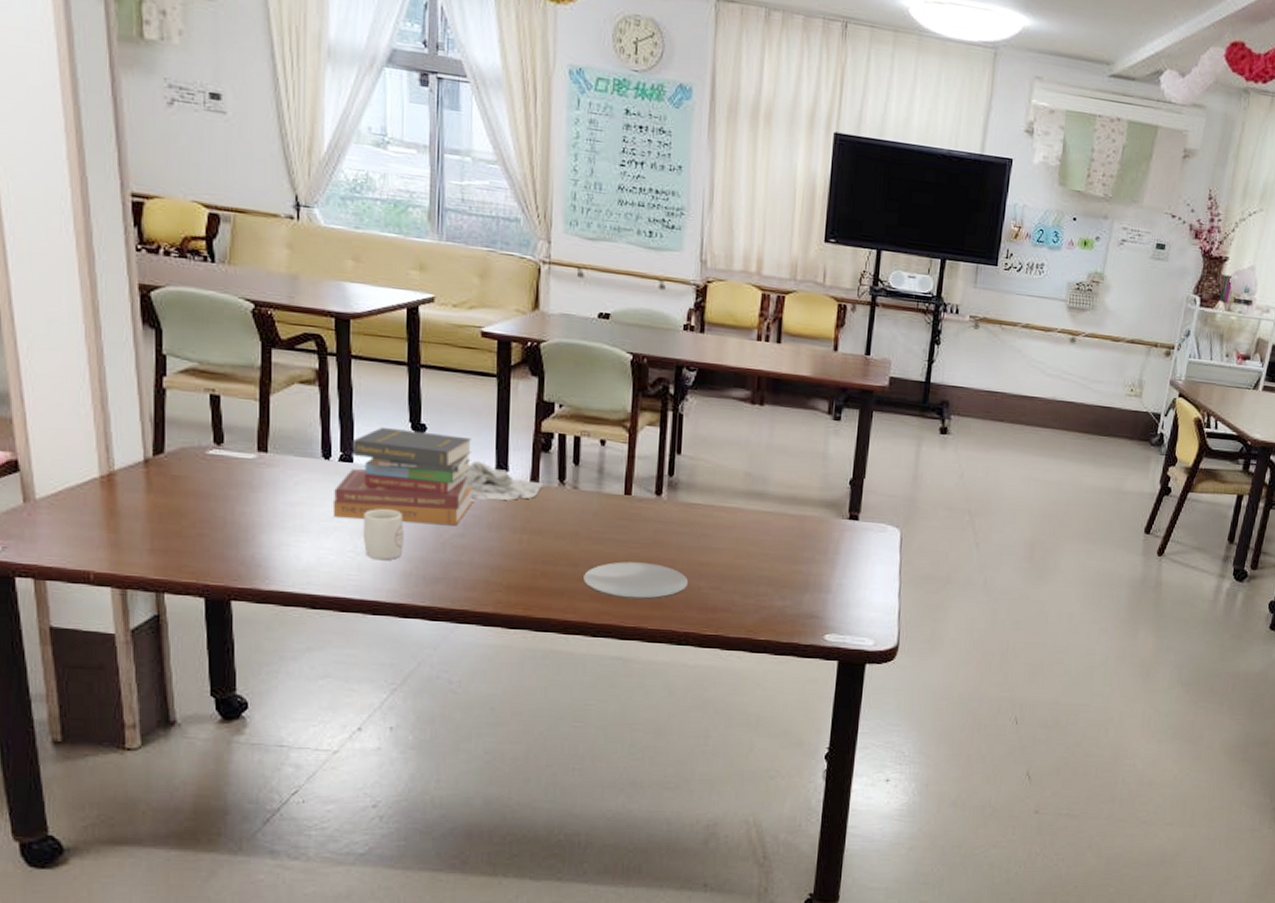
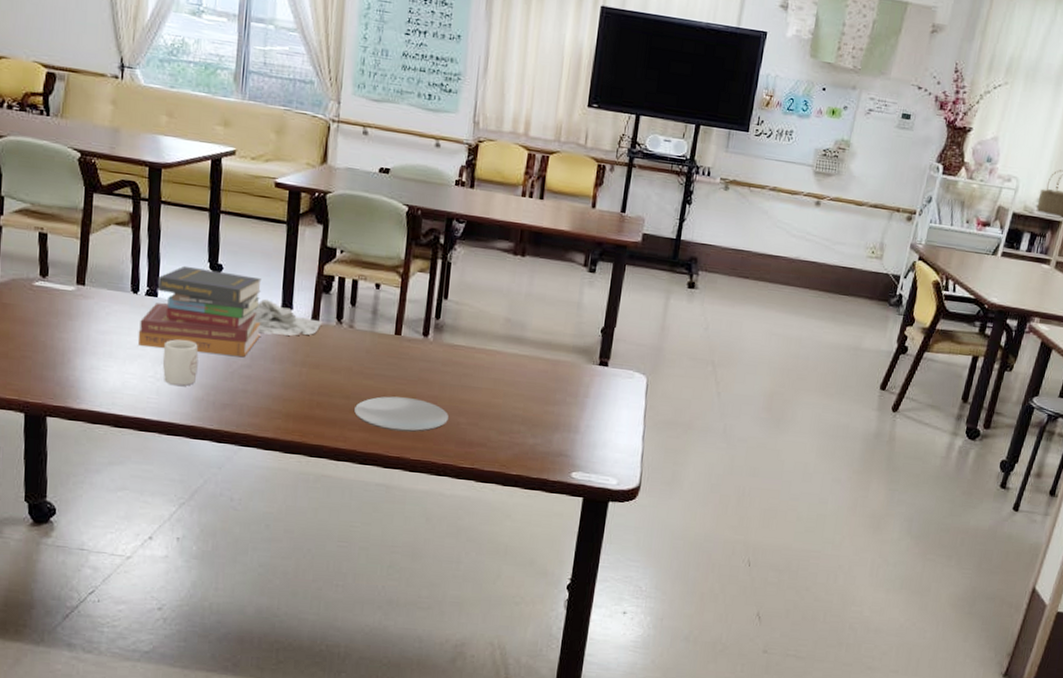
books: present [1202,273,1253,306] -> none [945,143,995,175]

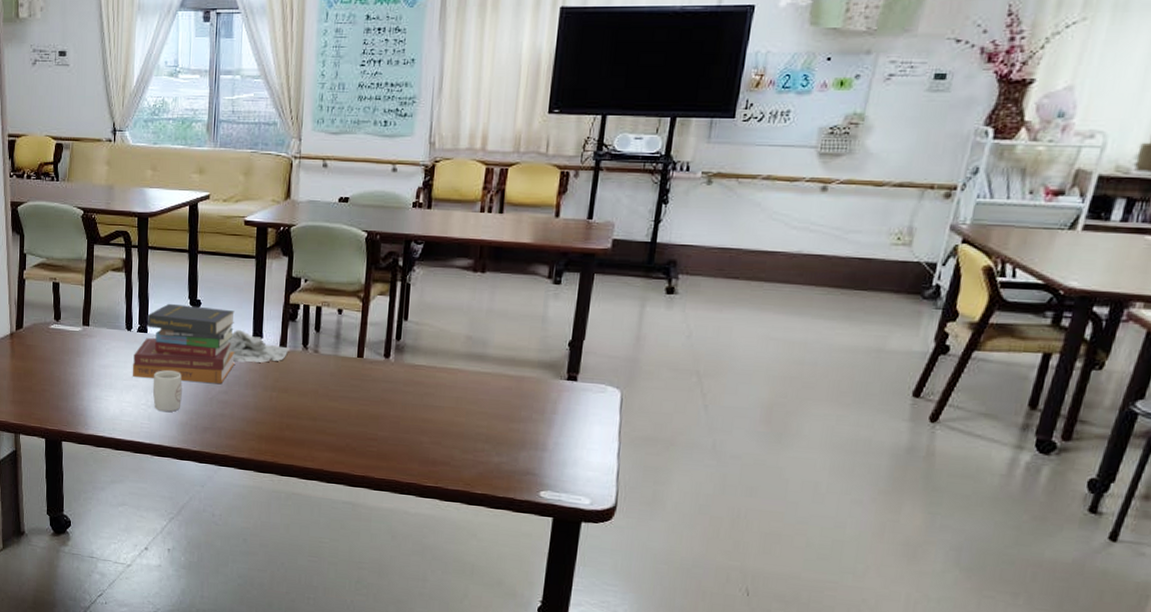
plate: present [354,396,448,433] -> none [321,417,411,452]

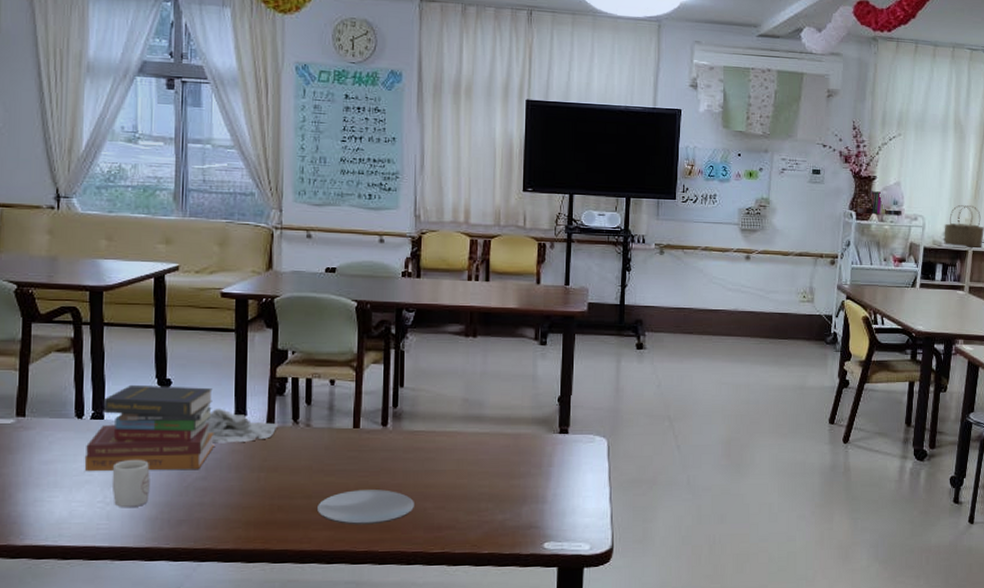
plate: none [321,417,411,452] -> present [317,489,414,525]
books: none [996,98,1071,132] -> present [857,190,903,216]

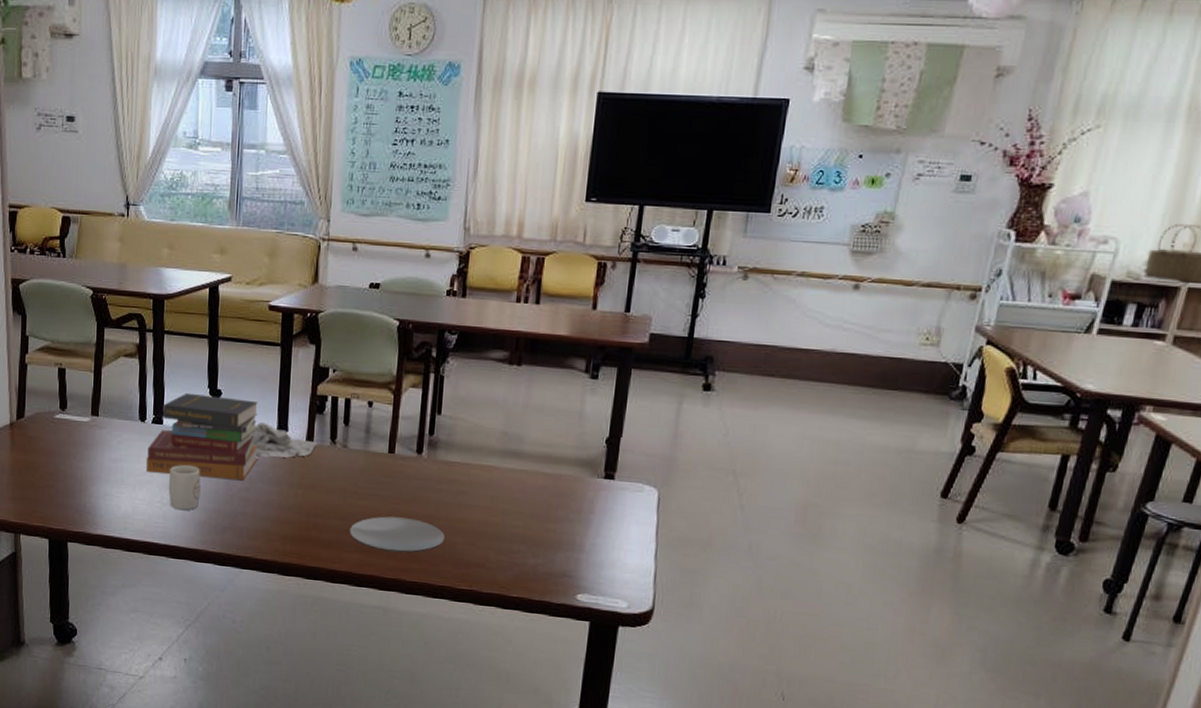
books: present [857,190,903,216] -> none [1018,202,1086,237]

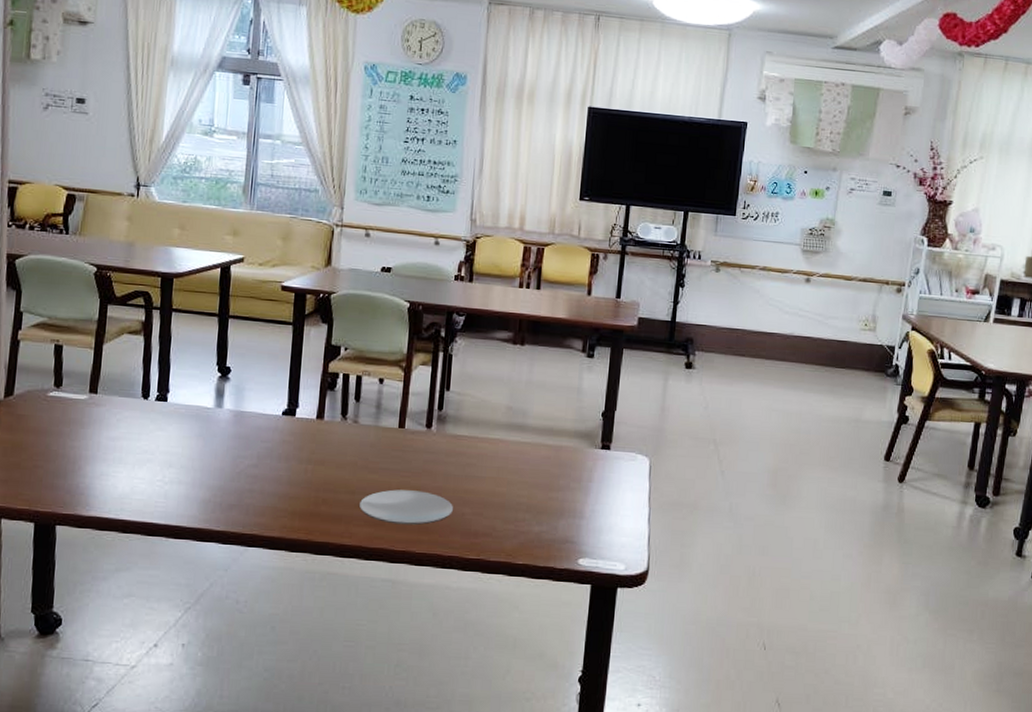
books: present [146,392,258,481] -> none [147,370,268,458]
mug: present [168,465,201,511] -> none [171,442,206,489]
tissue: present [251,421,318,458] -> none [260,398,328,434]

